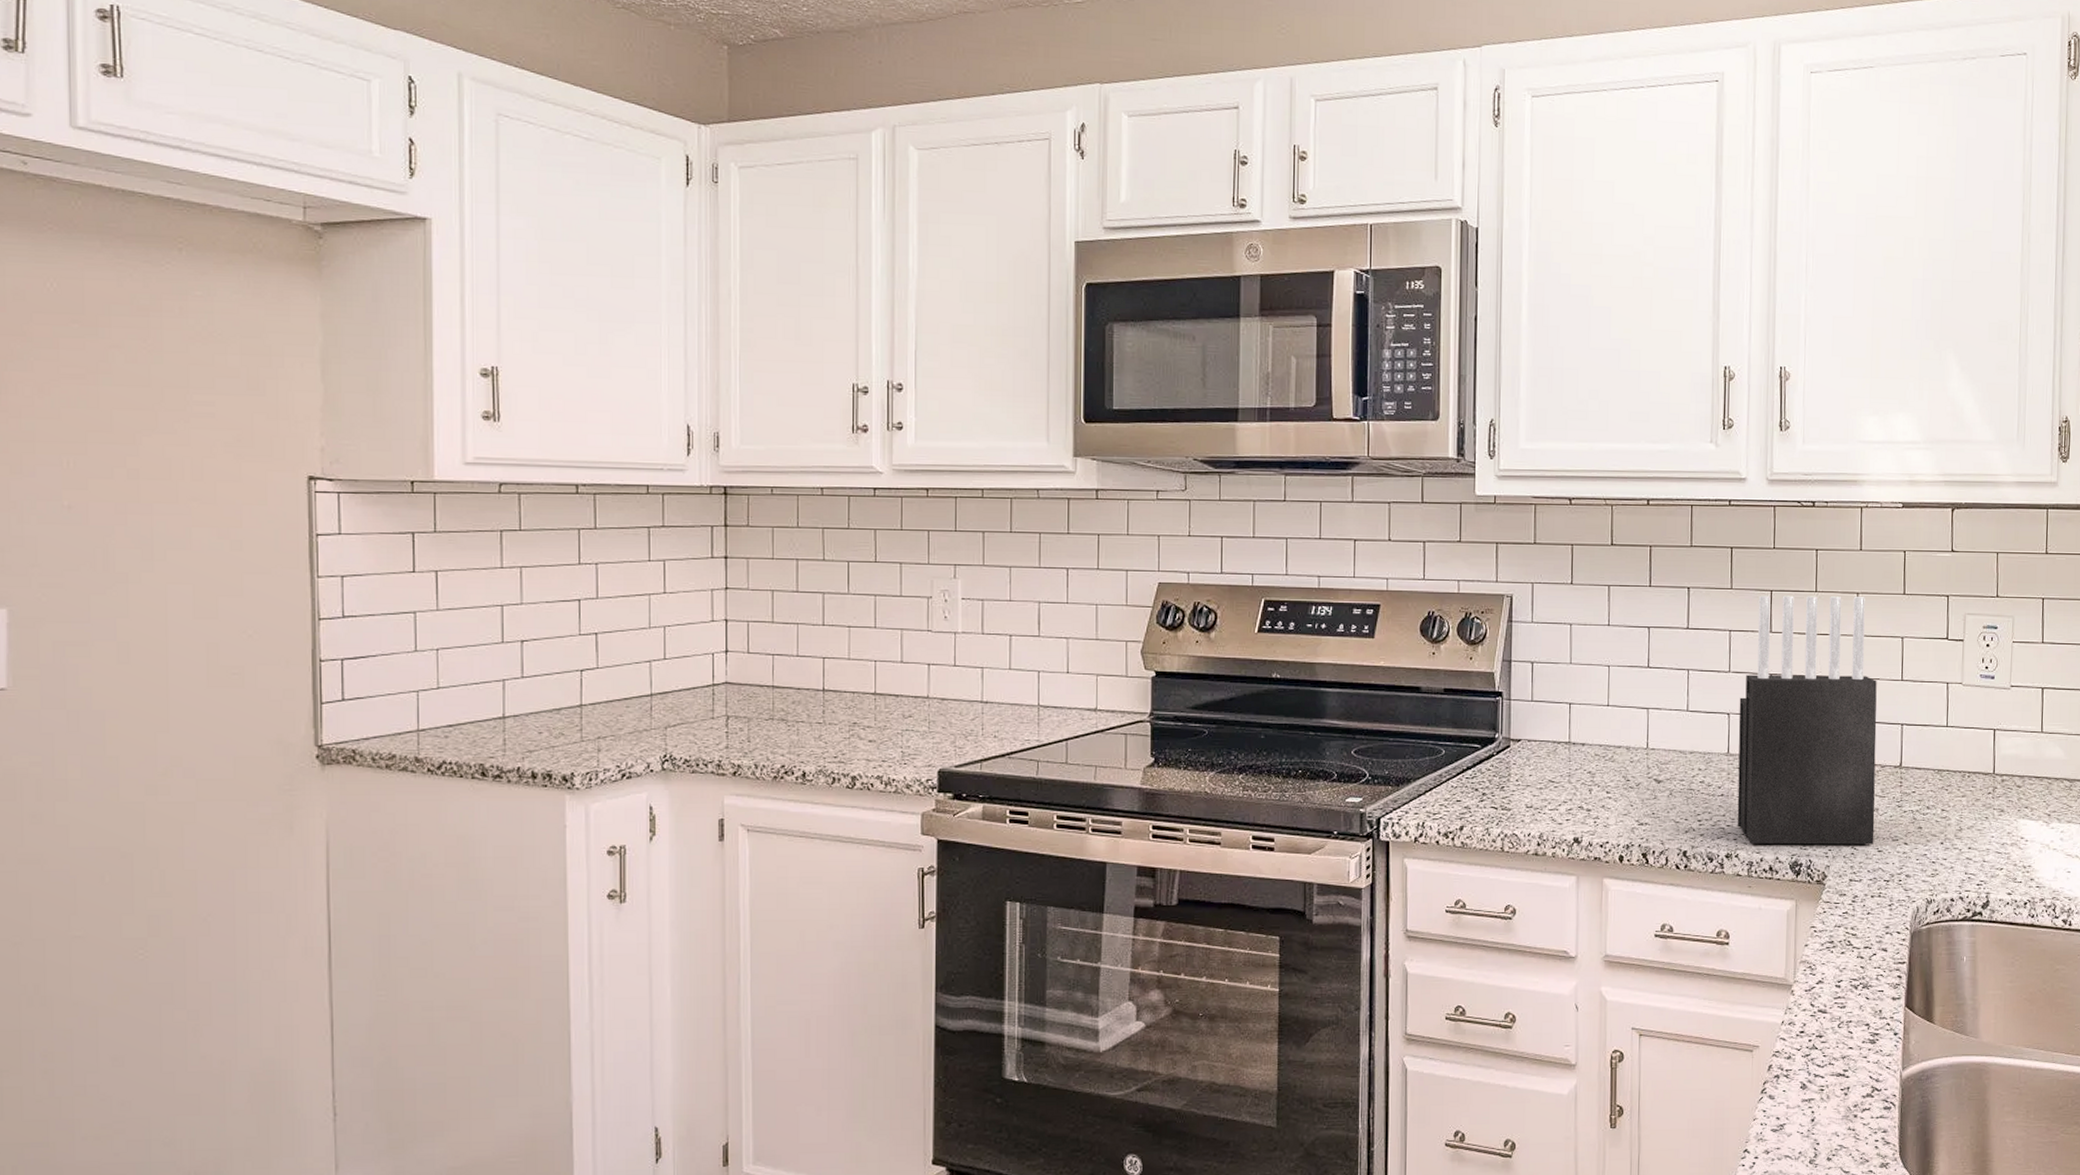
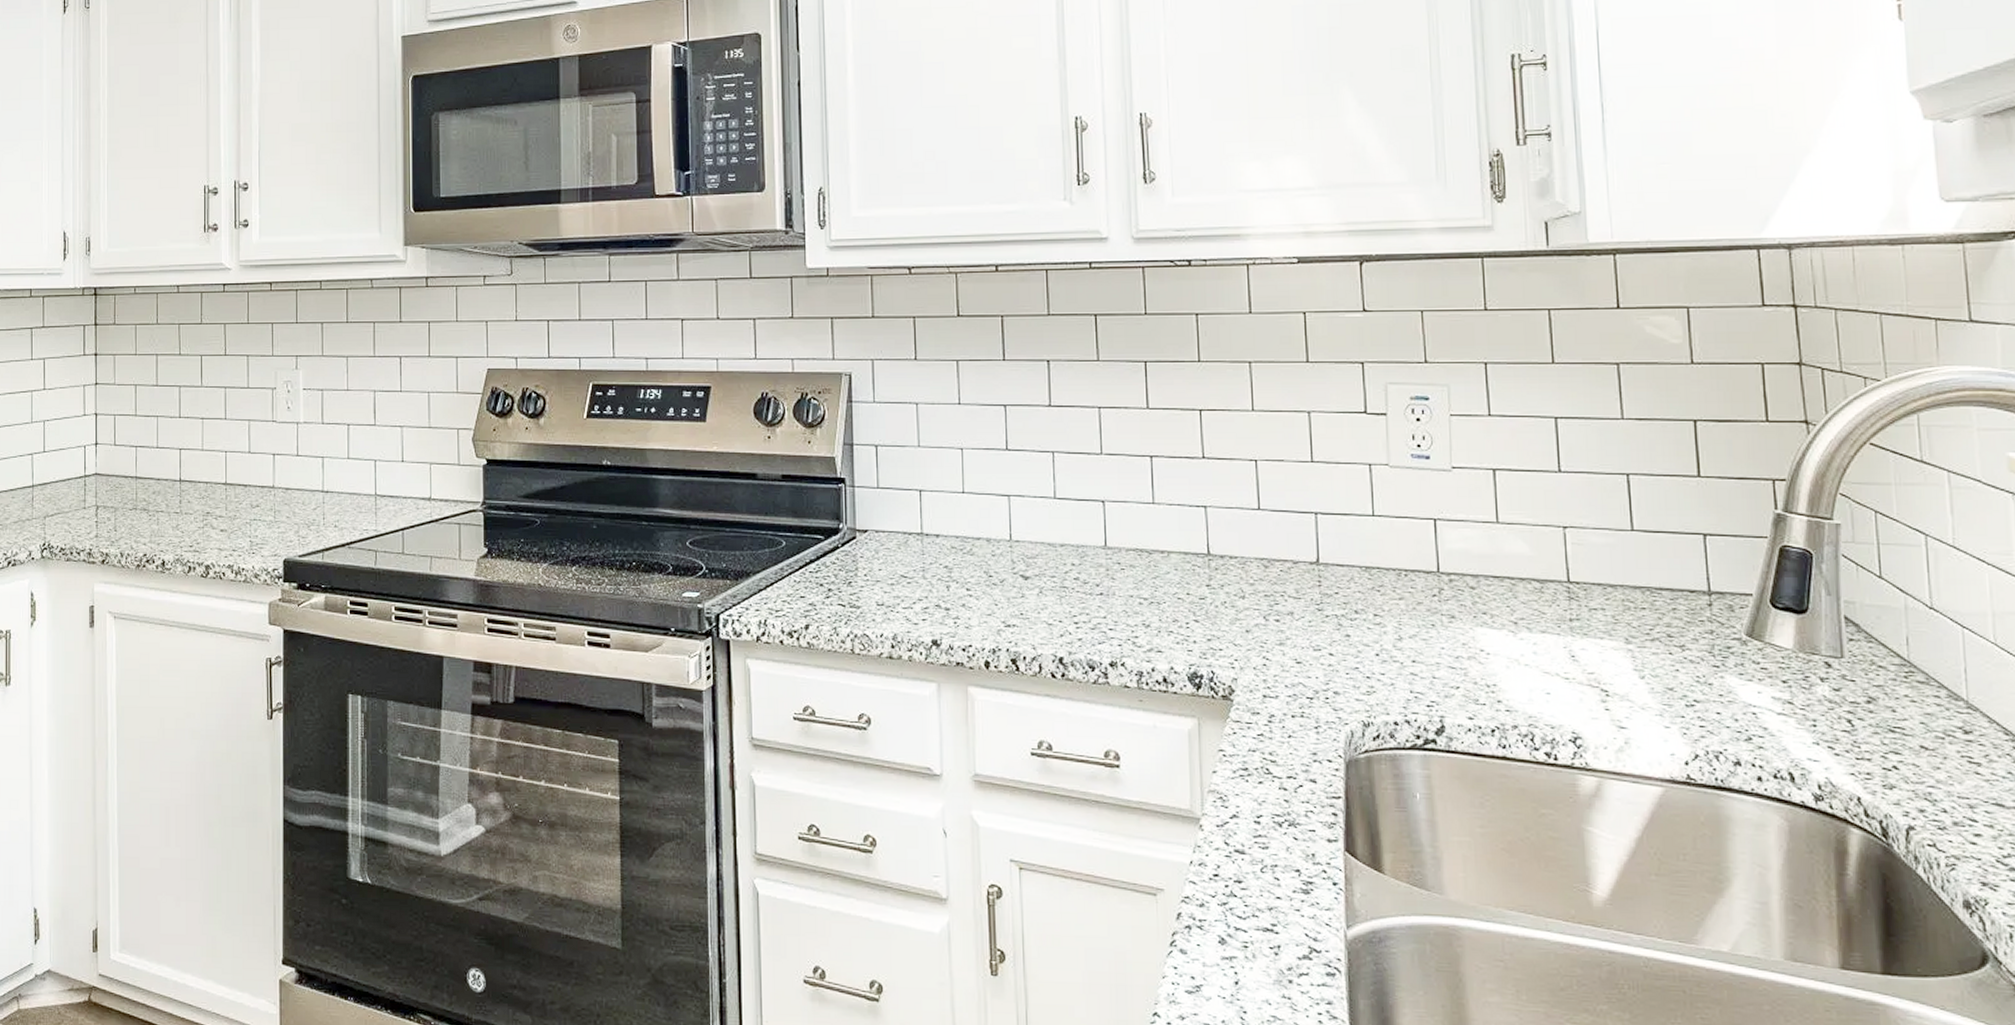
knife block: present [1737,595,1877,845] -> none [1115,366,1291,655]

